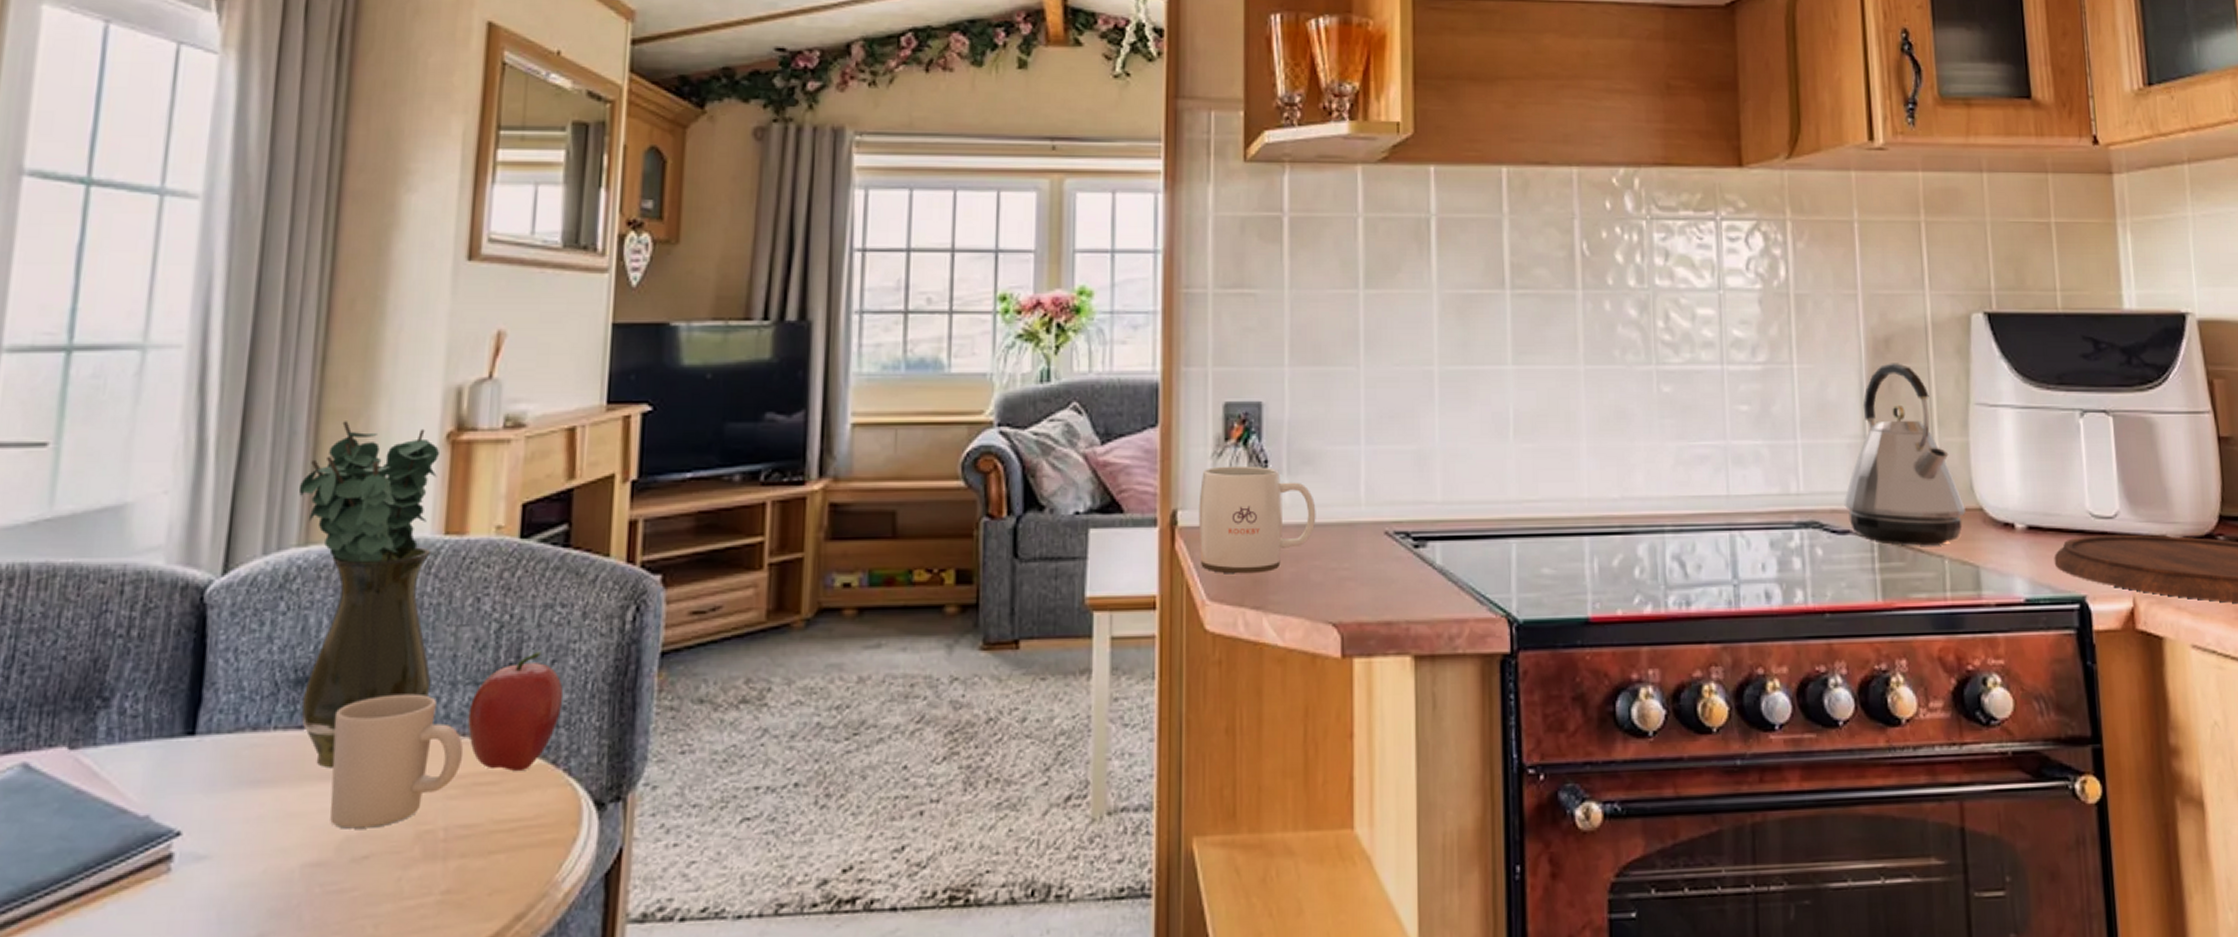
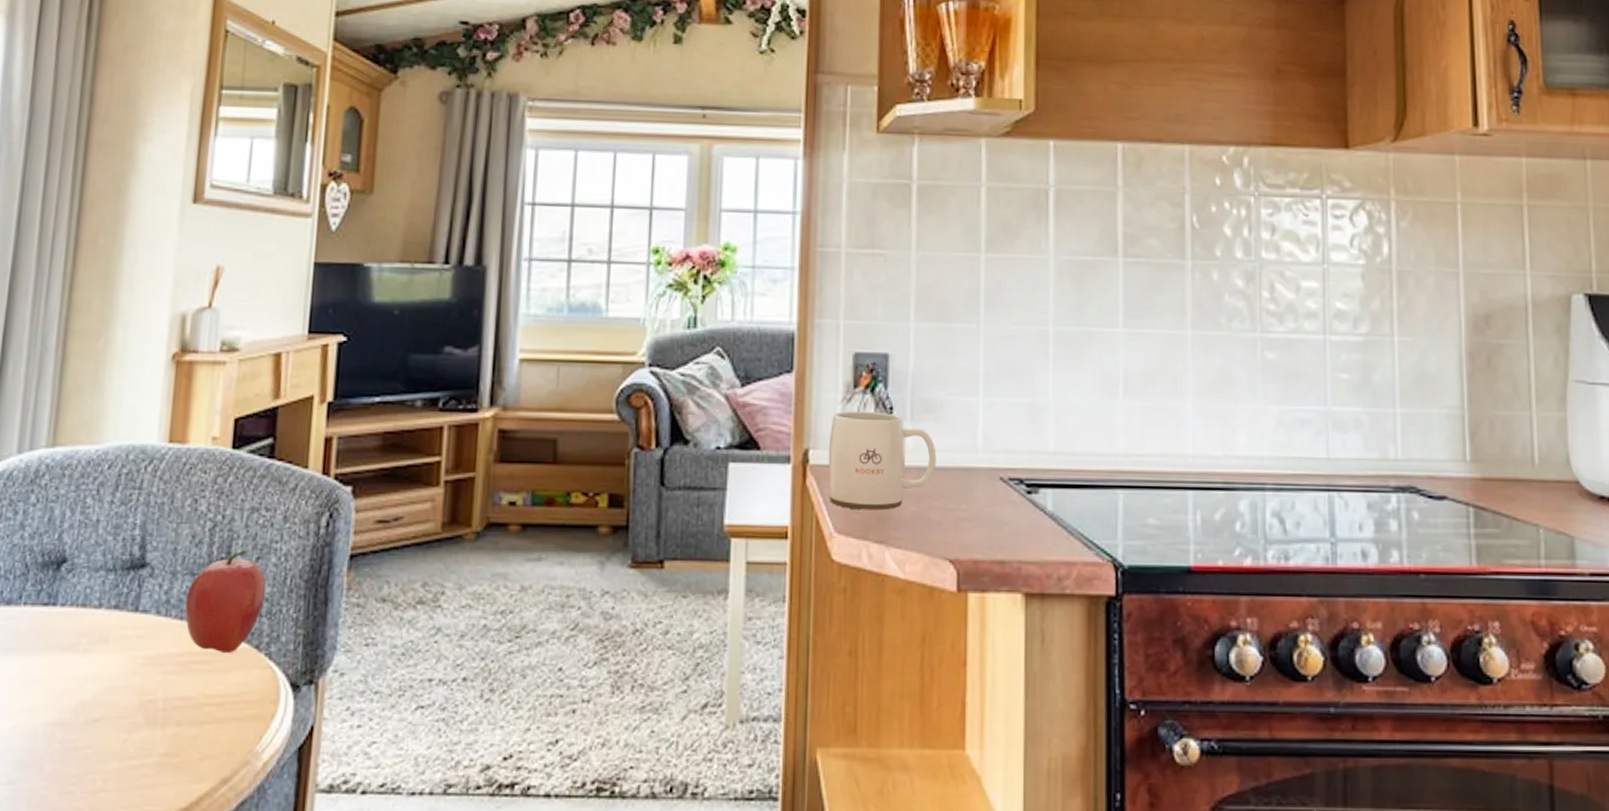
vase: present [298,421,441,769] -> none [46,340,167,641]
mug: present [330,693,464,829] -> none [69,580,181,695]
kettle: present [1844,363,1966,545] -> none [1441,339,1562,514]

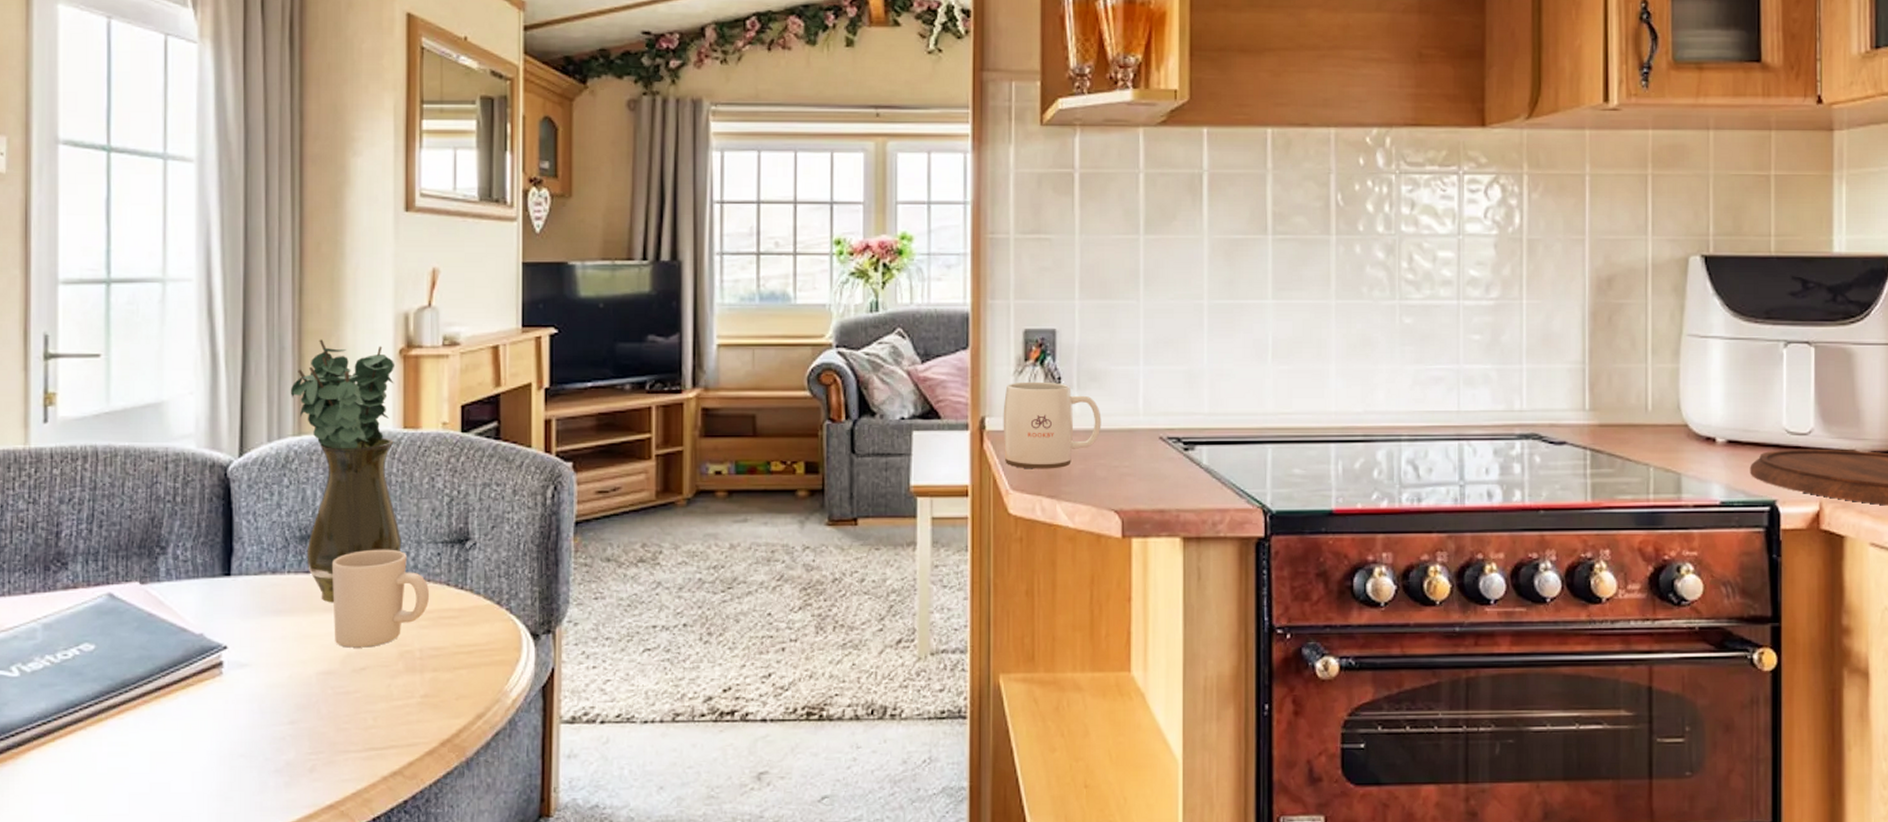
vase: none [46,340,167,641] -> present [290,339,402,603]
mug: none [69,580,181,695] -> present [331,549,430,648]
fruit: present [184,548,266,652] -> none [431,519,503,608]

